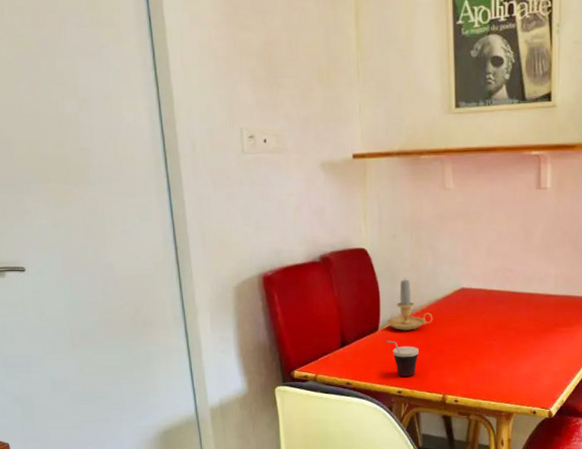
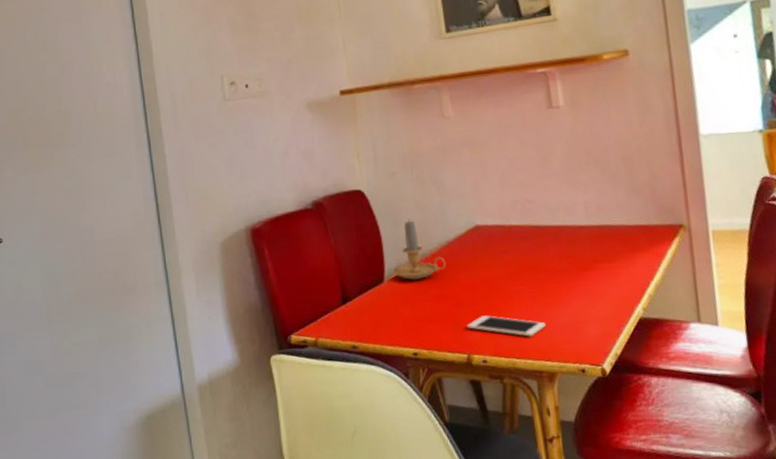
cup: present [386,340,419,377] -> none [393,292,434,335]
cell phone: none [444,364,510,383] -> present [466,315,546,337]

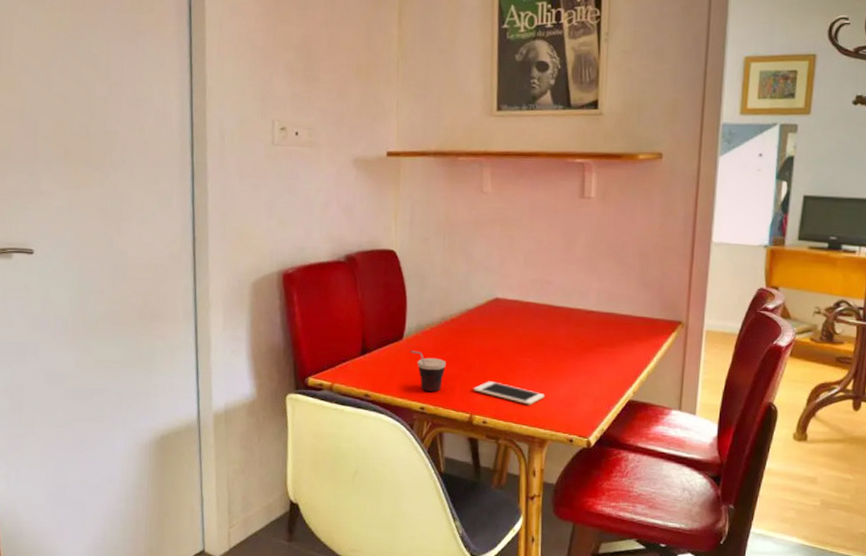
candle: present [392,219,446,280] -> none [412,284,463,341]
cup: none [393,292,434,335] -> present [410,350,446,392]

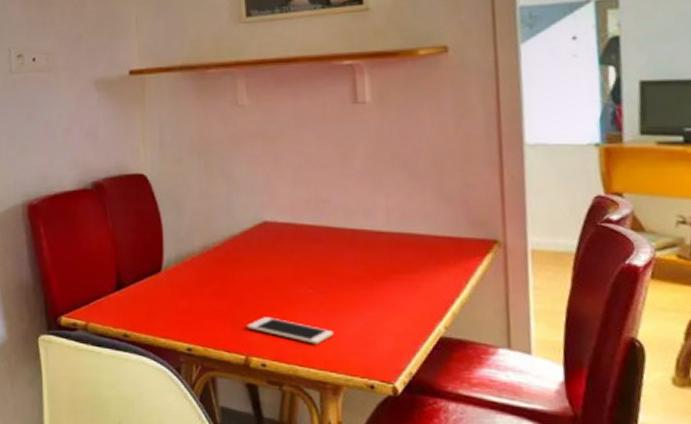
cup: present [410,350,446,392] -> none [171,284,213,330]

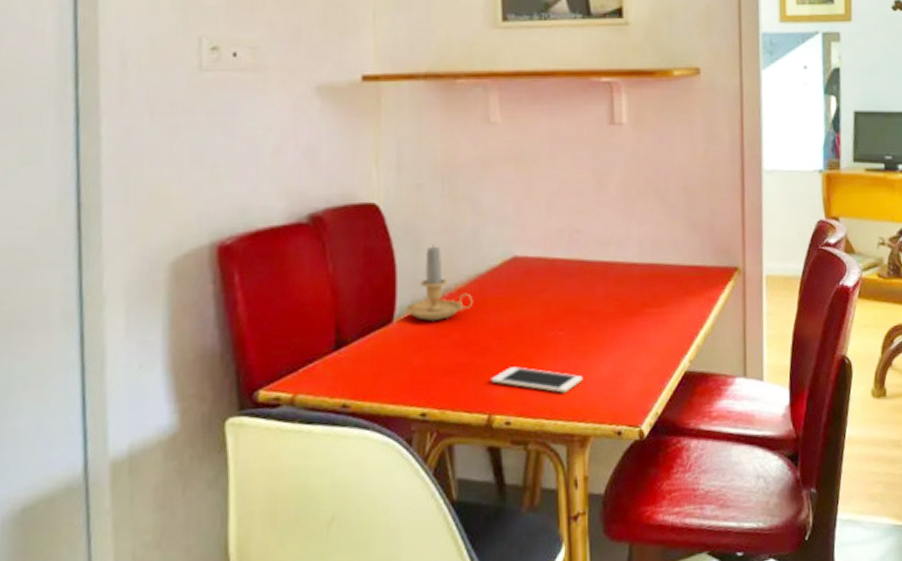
candle: none [171,208,229,272] -> present [405,244,474,321]

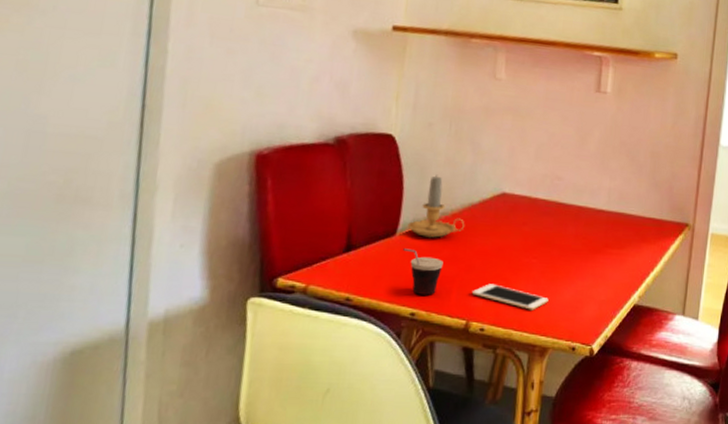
cup: none [403,336,453,391] -> present [403,248,443,295]

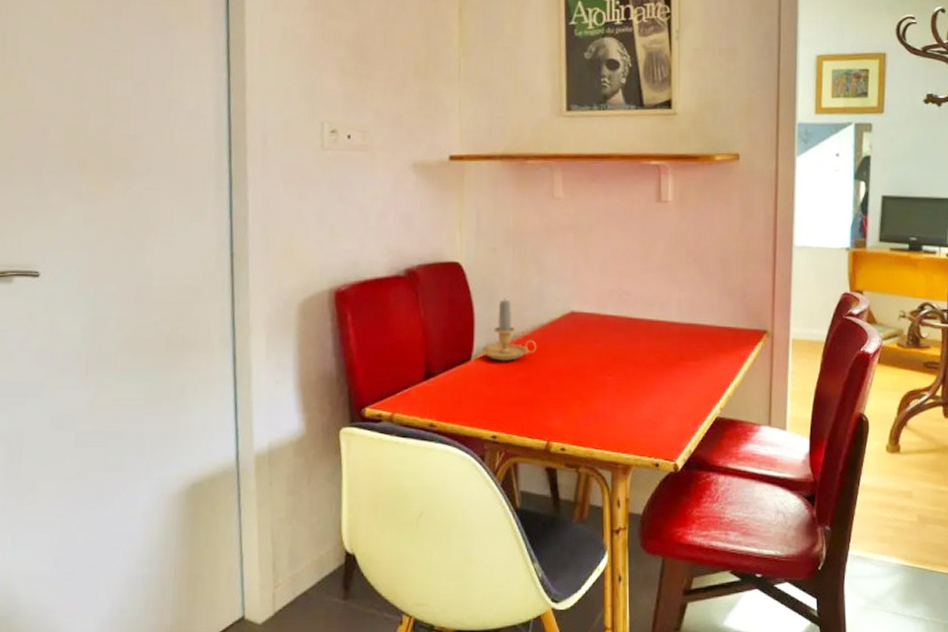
cup: present [403,248,443,295] -> none [479,373,519,418]
cell phone: present [471,284,549,310] -> none [549,403,627,428]

